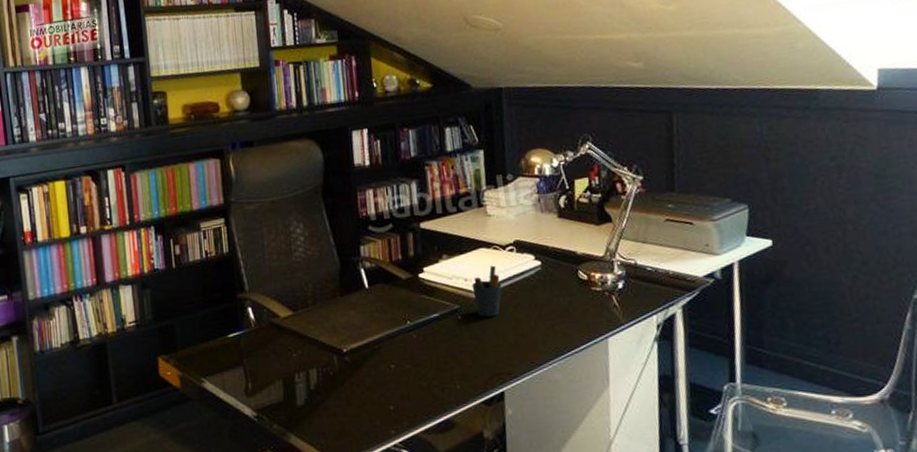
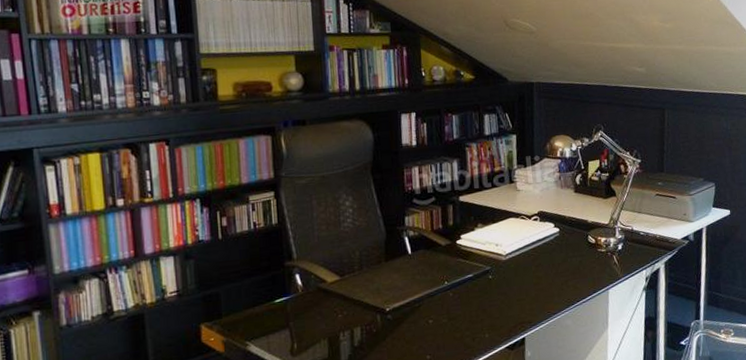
pen holder: present [472,265,502,318] -> none [502,232,527,276]

